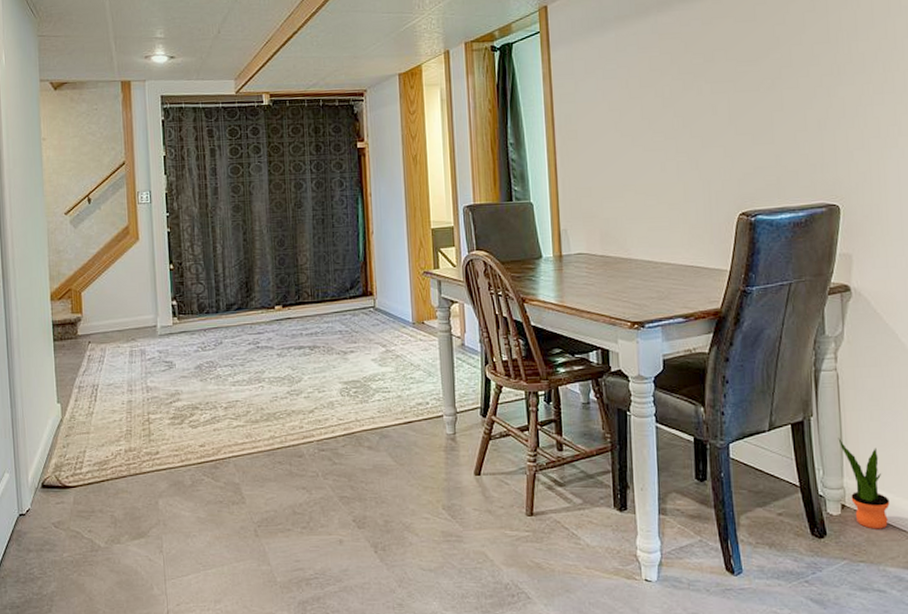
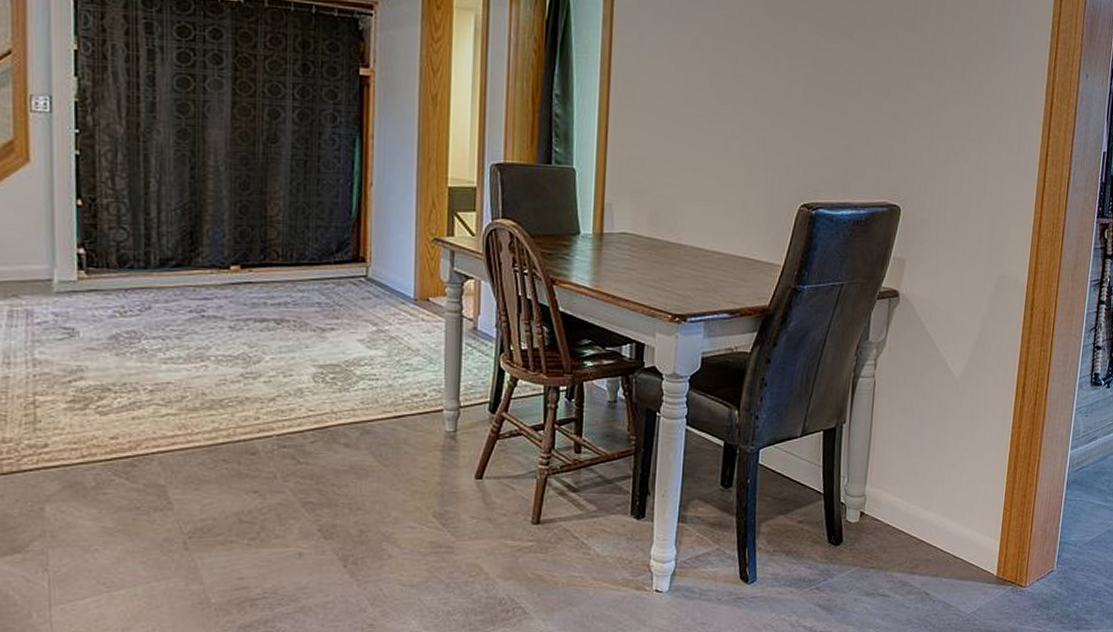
potted plant: present [838,438,890,529] -> none [866,446,906,536]

